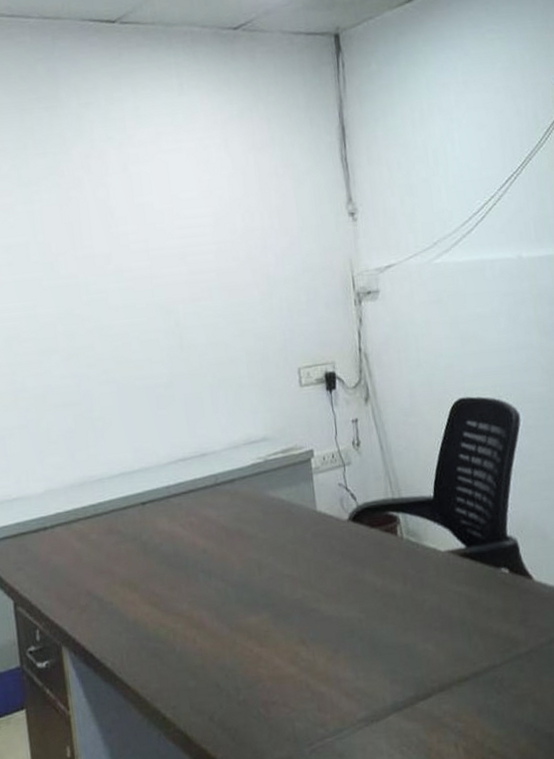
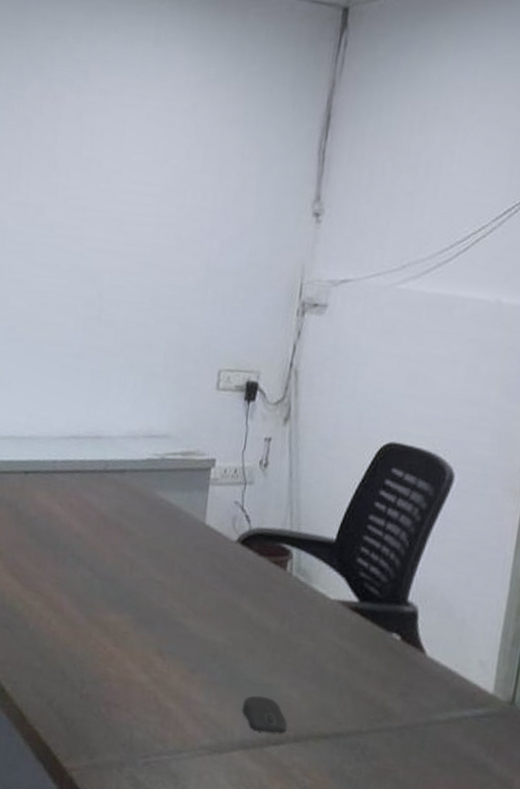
computer mouse: none [386,657,431,691] -> present [242,695,288,733]

